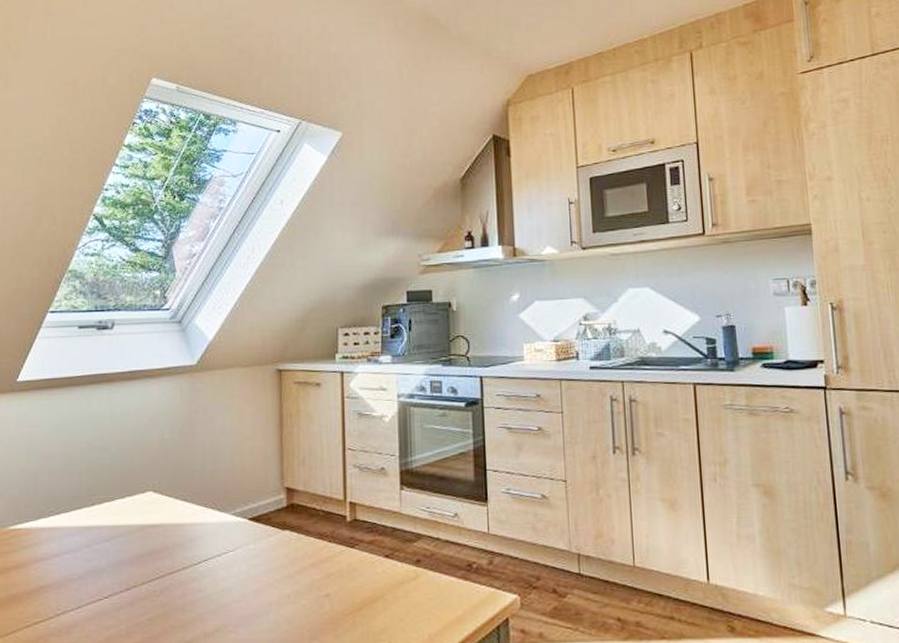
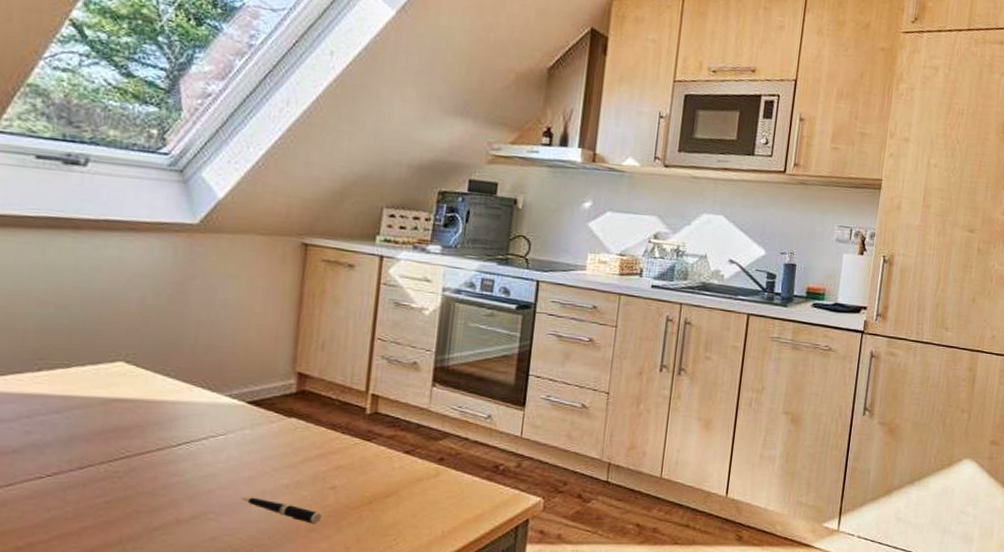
pen: none [252,608,321,632] -> present [241,497,322,524]

